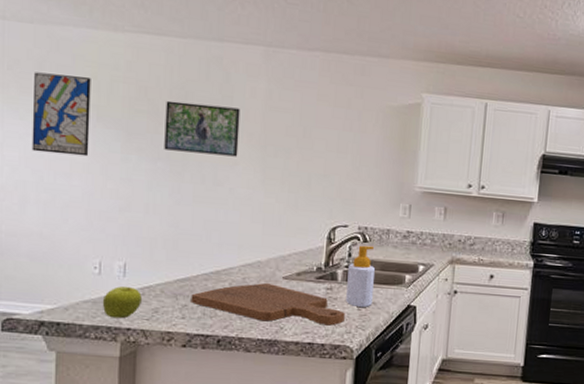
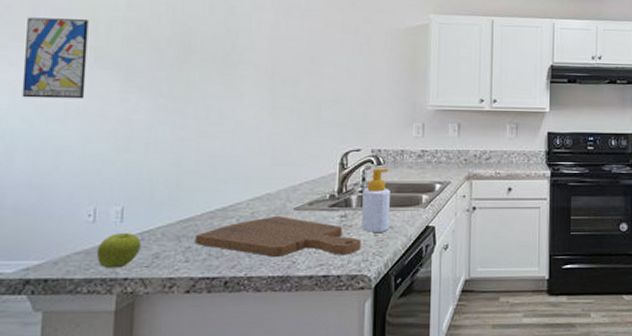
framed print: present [164,100,240,157] -> none [166,37,246,89]

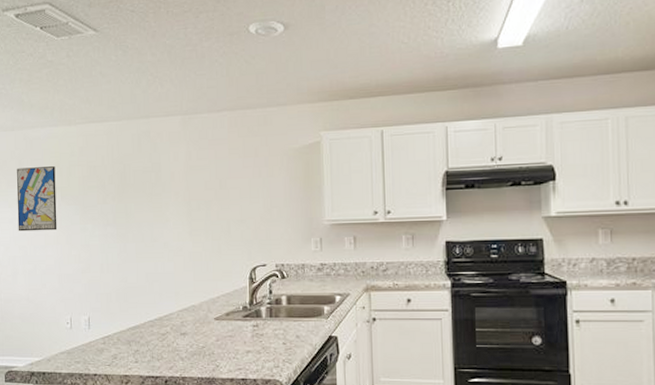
fruit: present [96,232,141,269] -> none [74,337,103,366]
cutting board: present [195,215,361,257] -> none [141,324,272,361]
soap bottle: present [361,168,390,233] -> none [270,281,296,342]

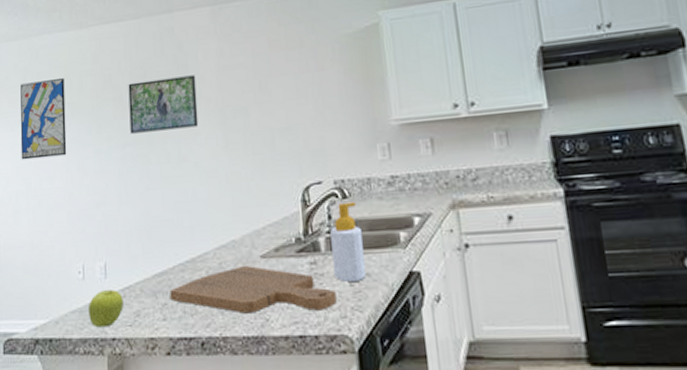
fruit: none [74,337,103,366] -> present [87,289,124,328]
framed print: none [110,172,168,216] -> present [128,75,199,134]
cutting board: none [141,324,272,361] -> present [170,265,337,314]
soap bottle: none [270,281,296,342] -> present [330,202,366,283]

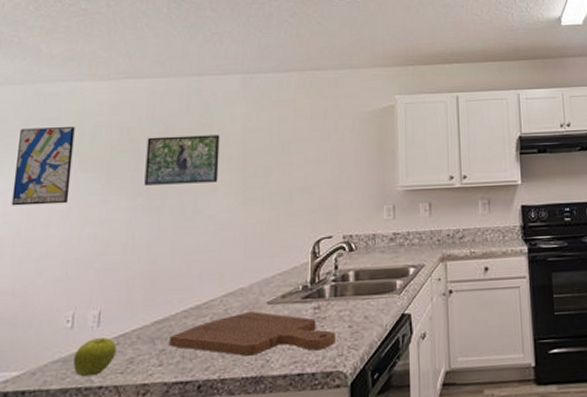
soap bottle: present [330,202,366,283] -> none [335,254,363,325]

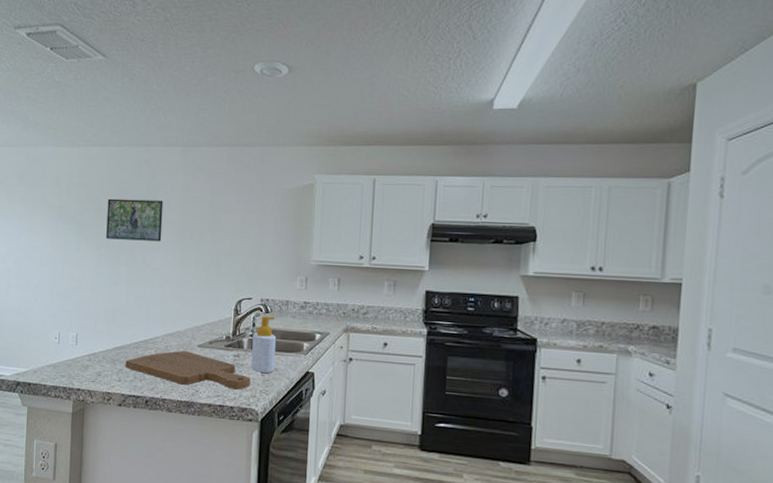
wall art: present [11,127,75,206] -> none [14,184,55,248]
fruit: present [72,337,116,377] -> none [60,353,89,380]
soap bottle: none [335,254,363,325] -> present [251,316,276,374]

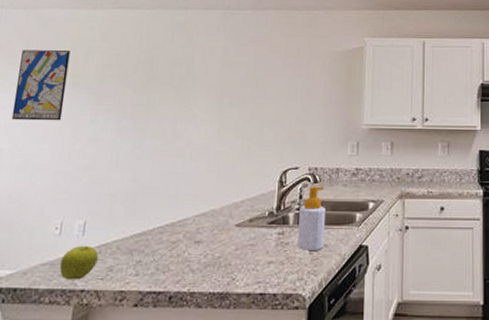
wall art: none [14,184,55,248] -> present [11,50,70,121]
fruit: none [60,353,89,380] -> present [59,245,98,280]
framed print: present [106,198,163,242] -> none [130,64,200,110]
cutting board: present [125,350,251,390] -> none [145,231,297,273]

